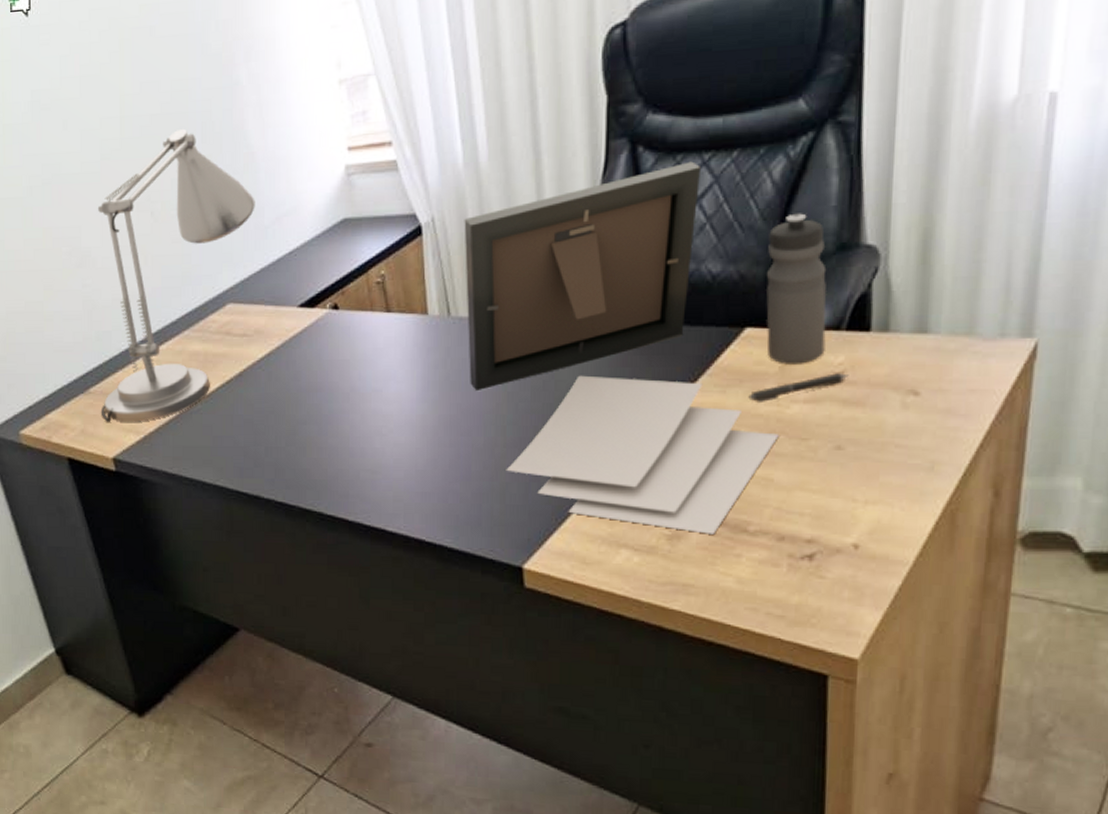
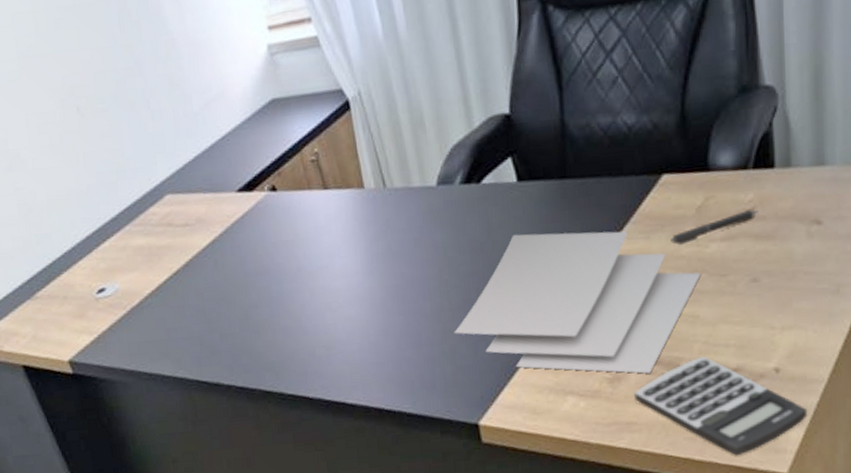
desk lamp: present [98,129,255,422] -> none [21,20,182,326]
picture frame: present [464,161,702,392] -> none [389,17,609,260]
calculator: none [694,522,888,634] -> present [634,356,808,456]
water bottle: present [766,213,827,364] -> none [676,60,736,206]

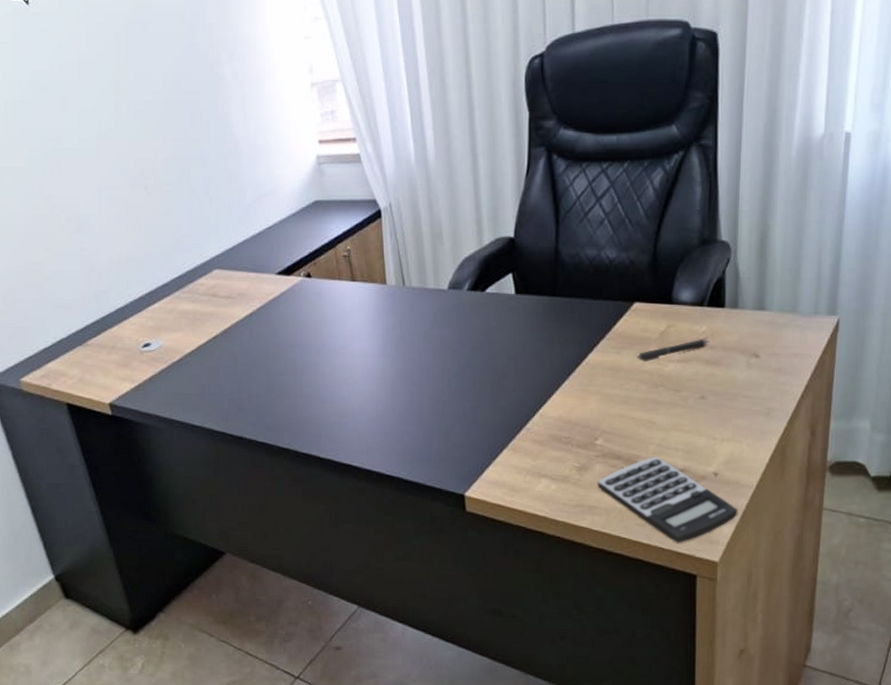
papers: present [454,231,701,374] -> none [451,337,660,466]

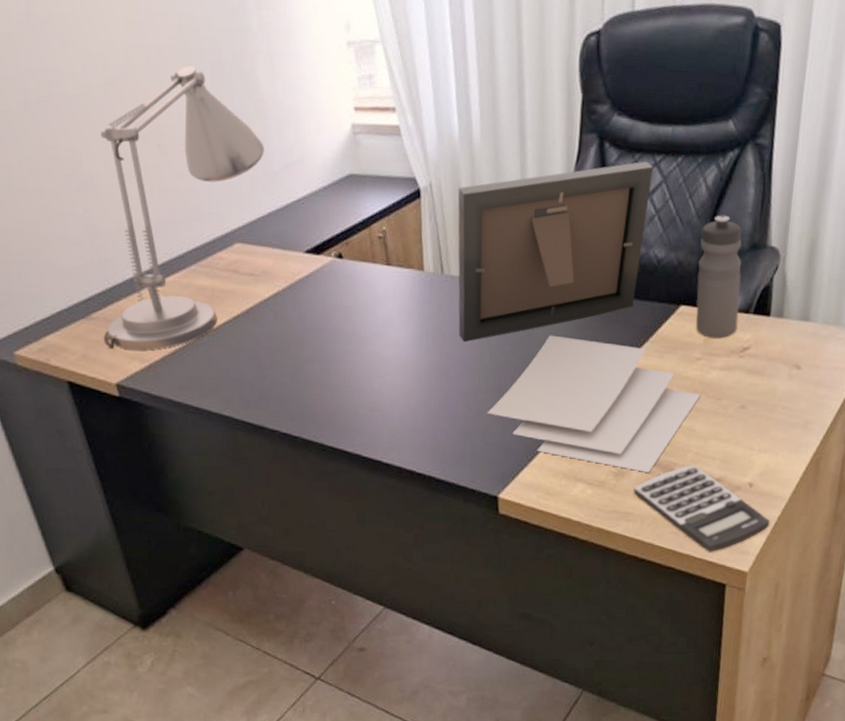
desk lamp: none [95,116,239,372] -> present [101,66,265,350]
picture frame: none [416,169,601,349] -> present [457,161,654,343]
papers: none [451,337,660,466] -> present [487,335,701,473]
pen: present [637,339,710,362] -> none [680,347,753,368]
water bottle: none [649,214,694,332] -> present [696,215,742,338]

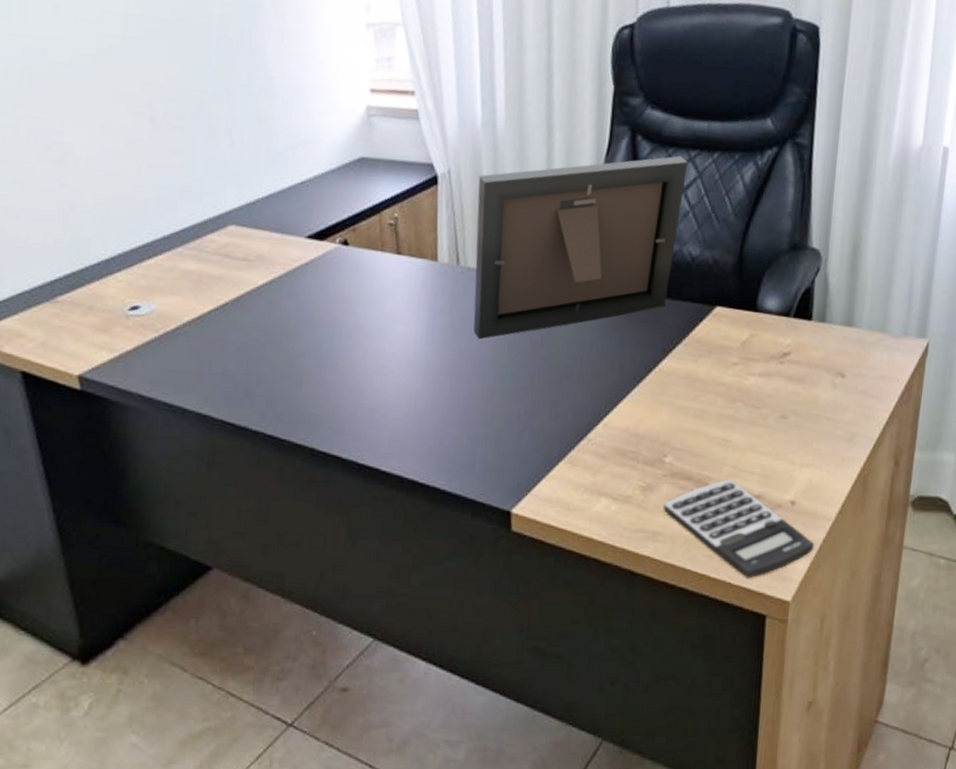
desk lamp: present [101,66,265,350] -> none [68,39,269,339]
papers: present [487,335,701,473] -> none [501,334,738,487]
water bottle: present [696,215,742,338] -> none [732,213,782,342]

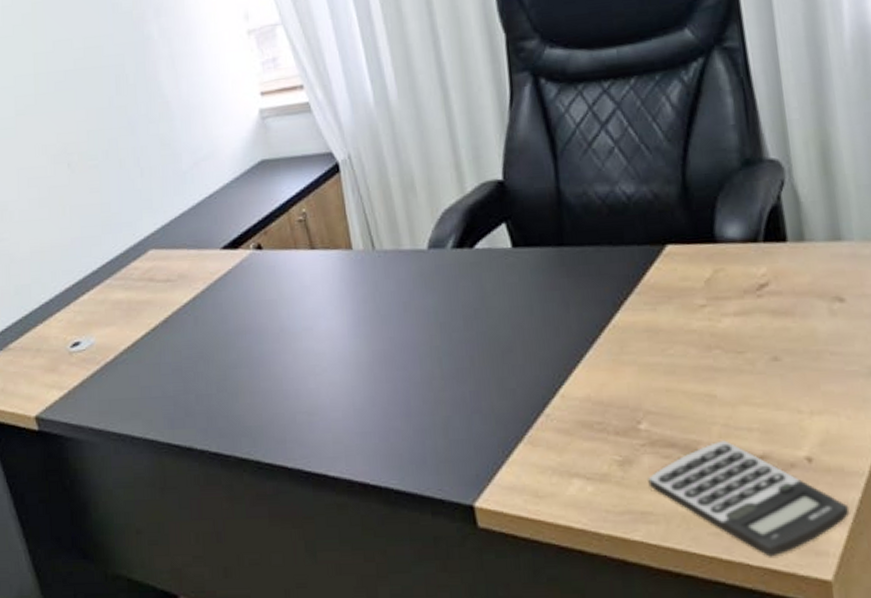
picture frame: present [473,155,689,340] -> none [380,90,607,324]

